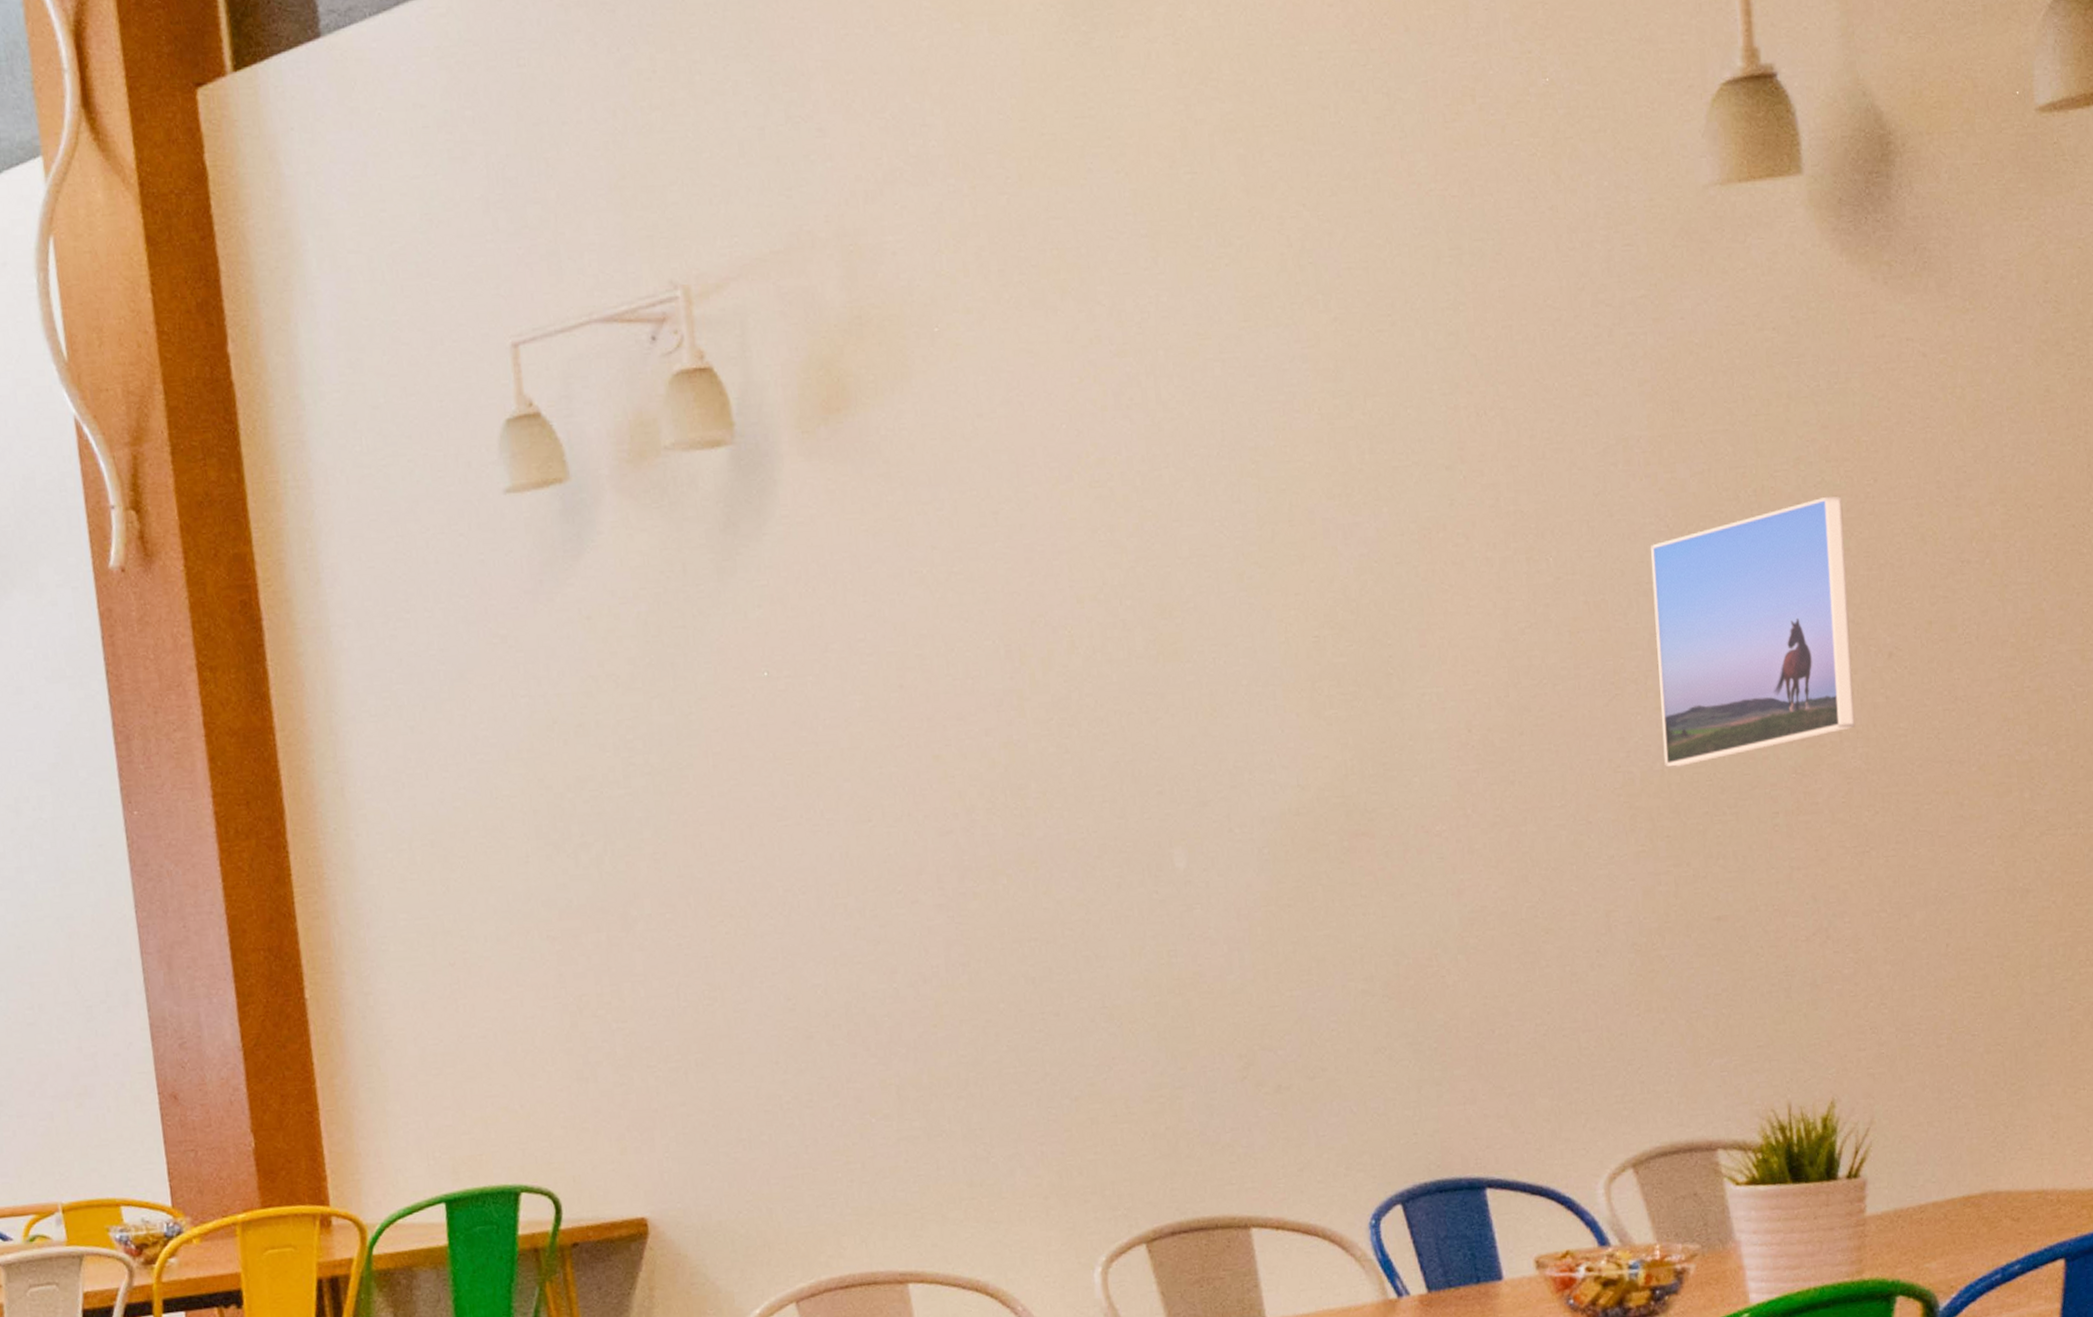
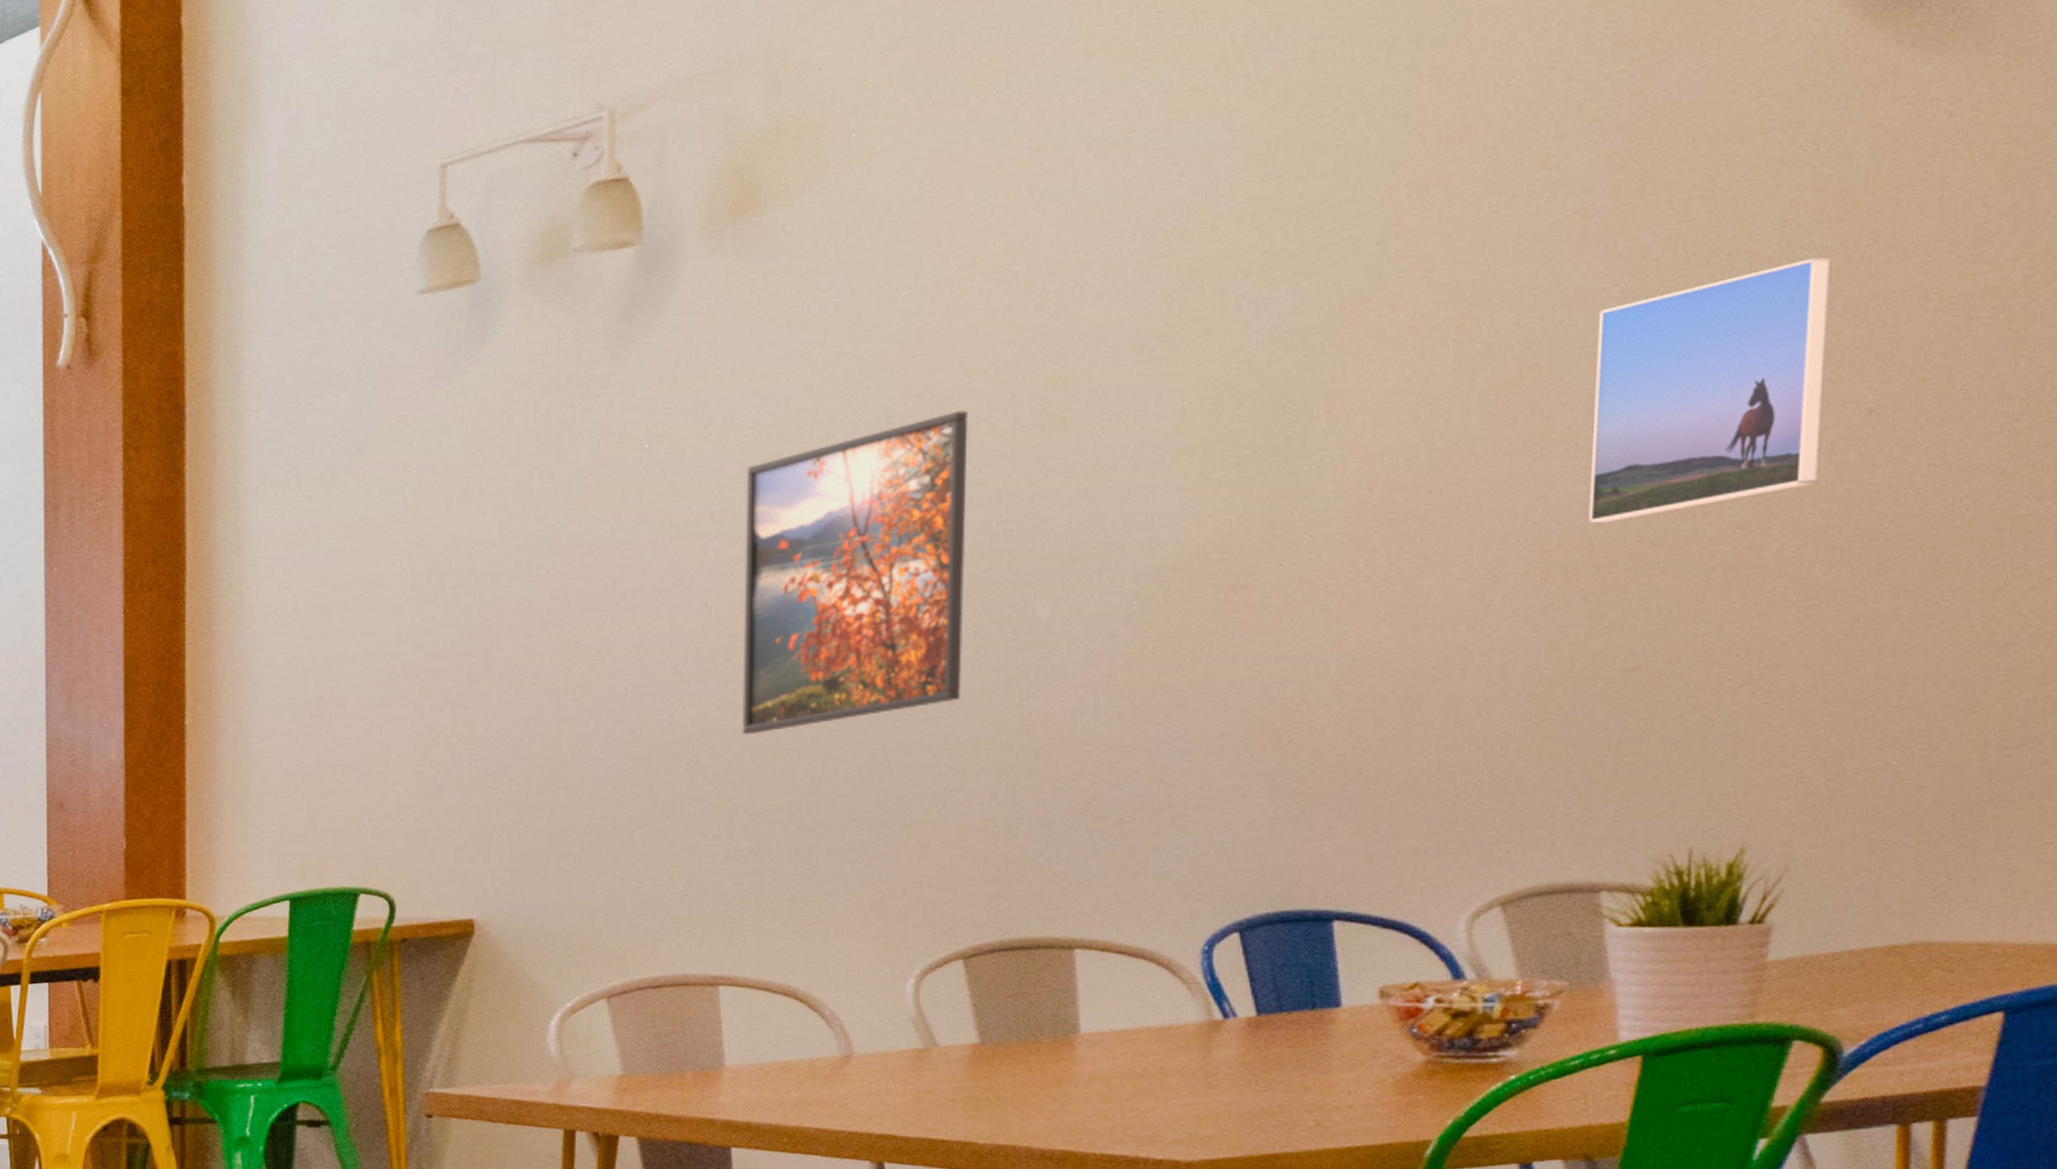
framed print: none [871,639,1111,1001] -> present [742,410,967,735]

